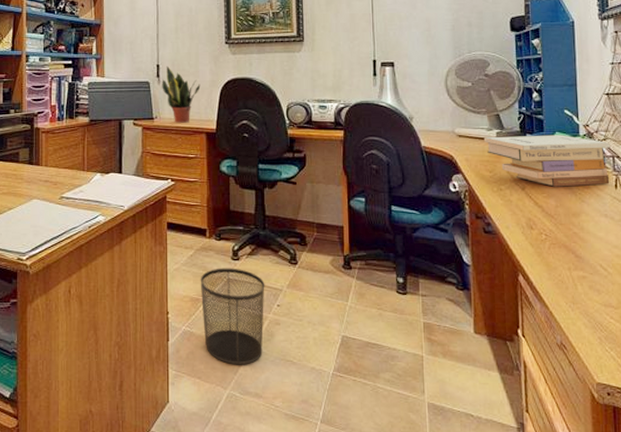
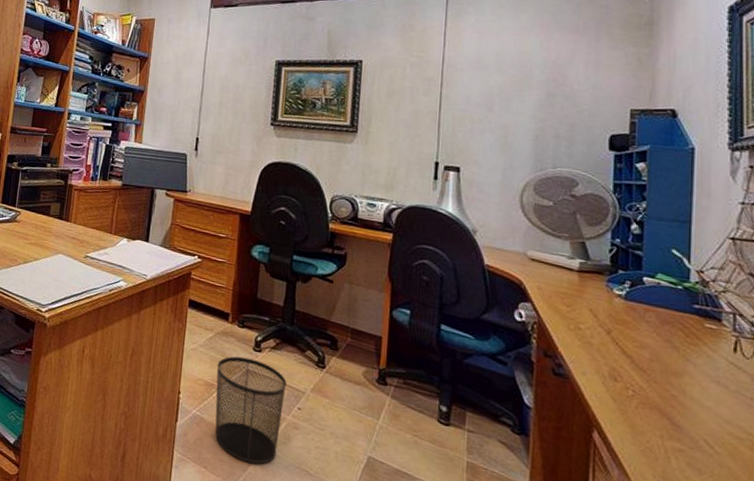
potted plant: present [162,66,201,123] -> none [199,141,240,201]
books: present [483,135,611,187] -> none [562,266,732,346]

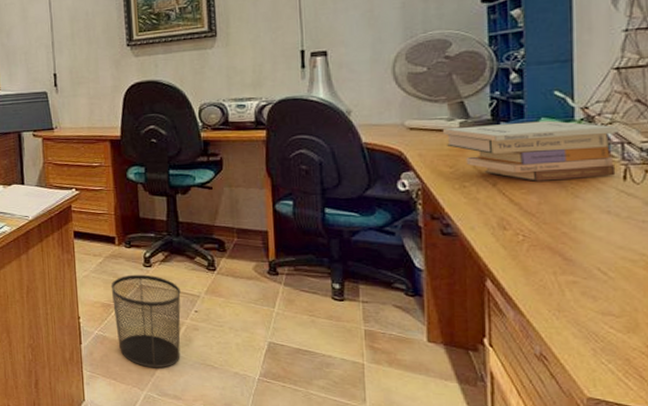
books: none [562,266,732,346] -> present [442,120,619,182]

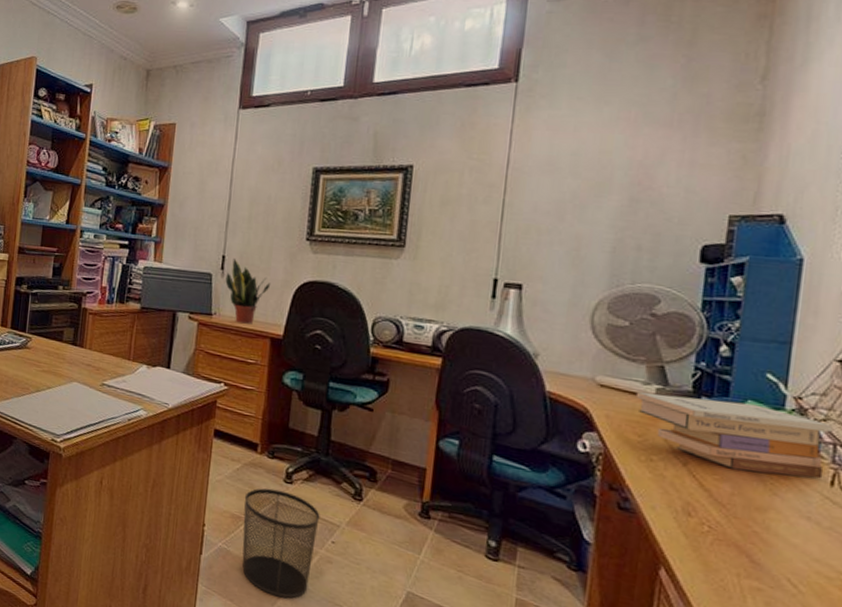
potted plant: none [60,75,102,132] -> present [225,259,271,325]

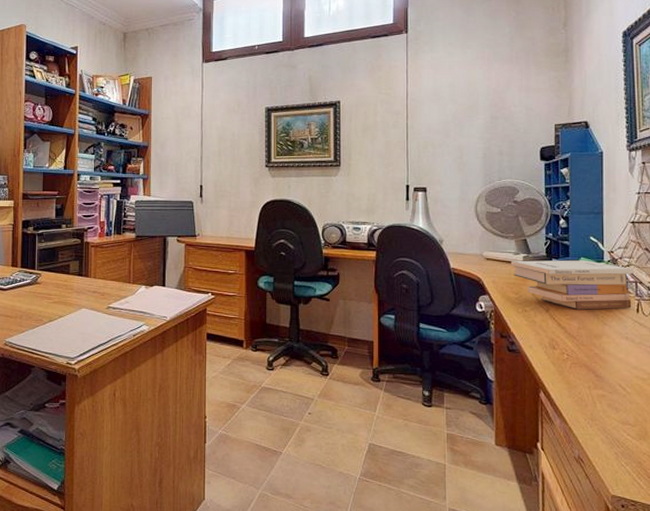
potted plant: present [225,259,271,325] -> none [204,187,241,241]
waste bin: present [241,488,320,599] -> none [236,377,297,468]

